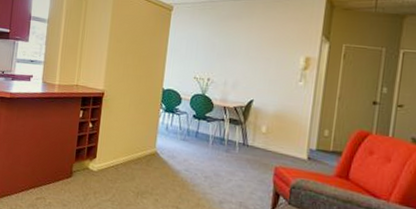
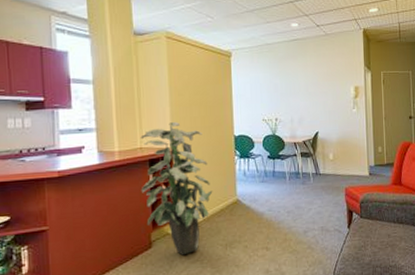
indoor plant: none [71,65,134,192] -> present [140,121,213,256]

